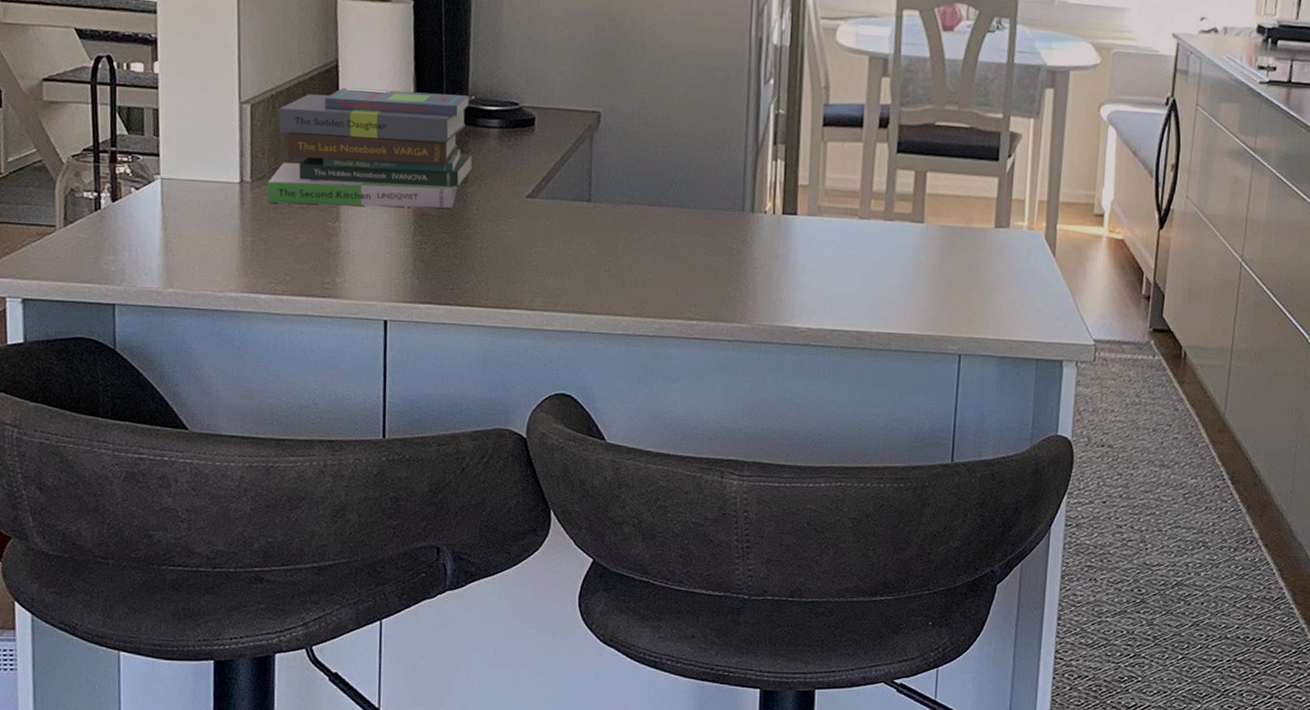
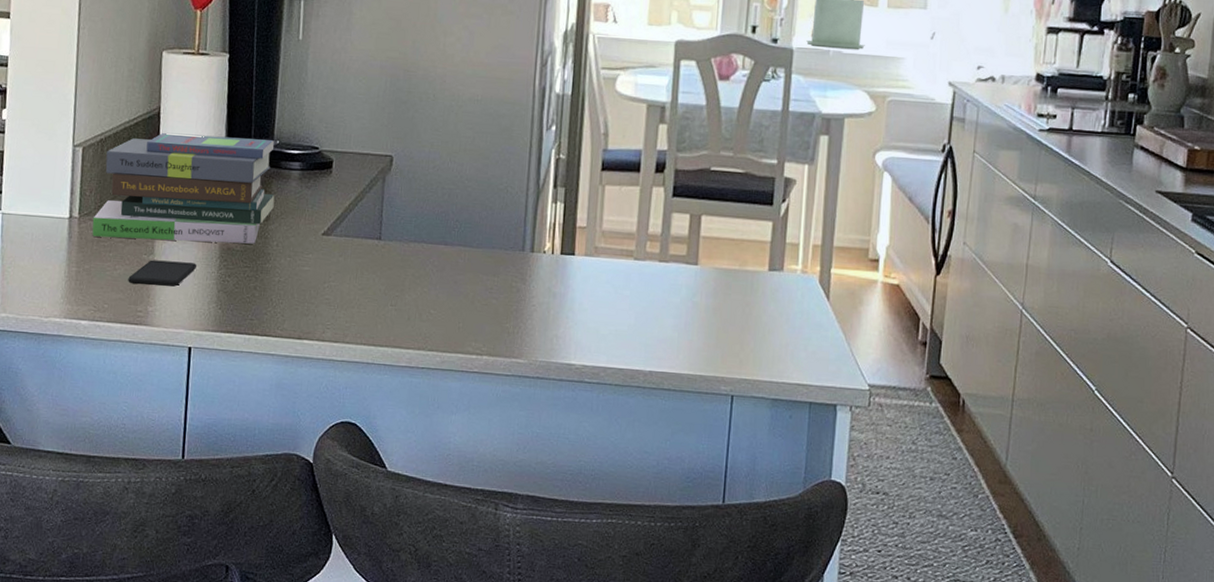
mobile phone: none [312,227,388,257] -> present [128,260,197,287]

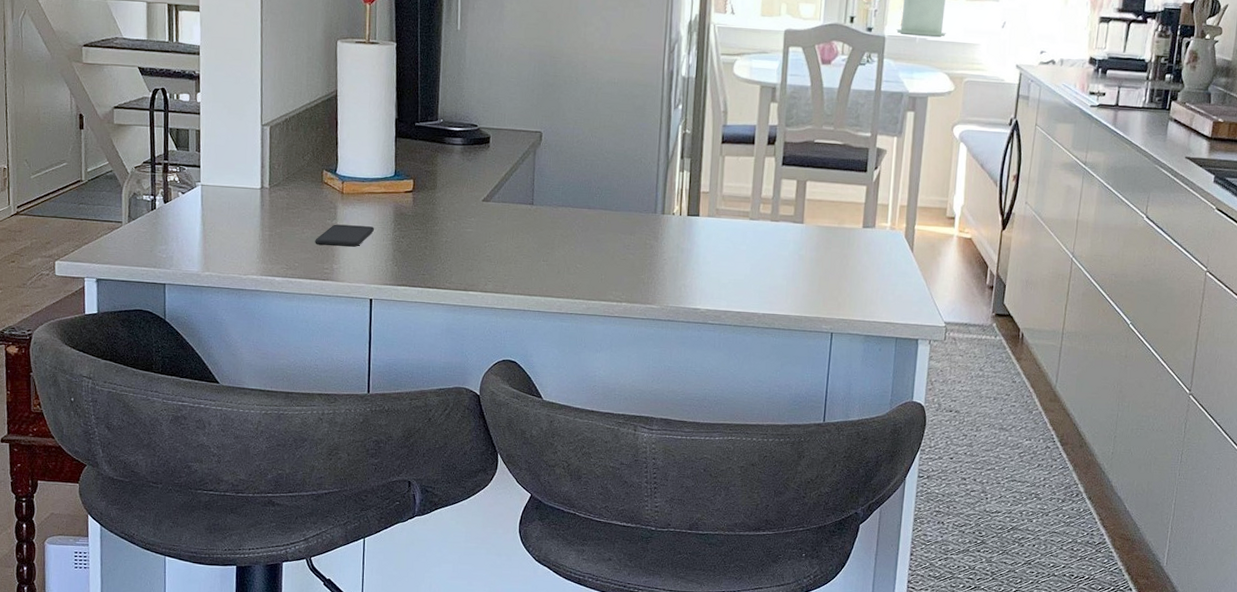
books: present [92,133,275,244] -> none [281,113,440,210]

